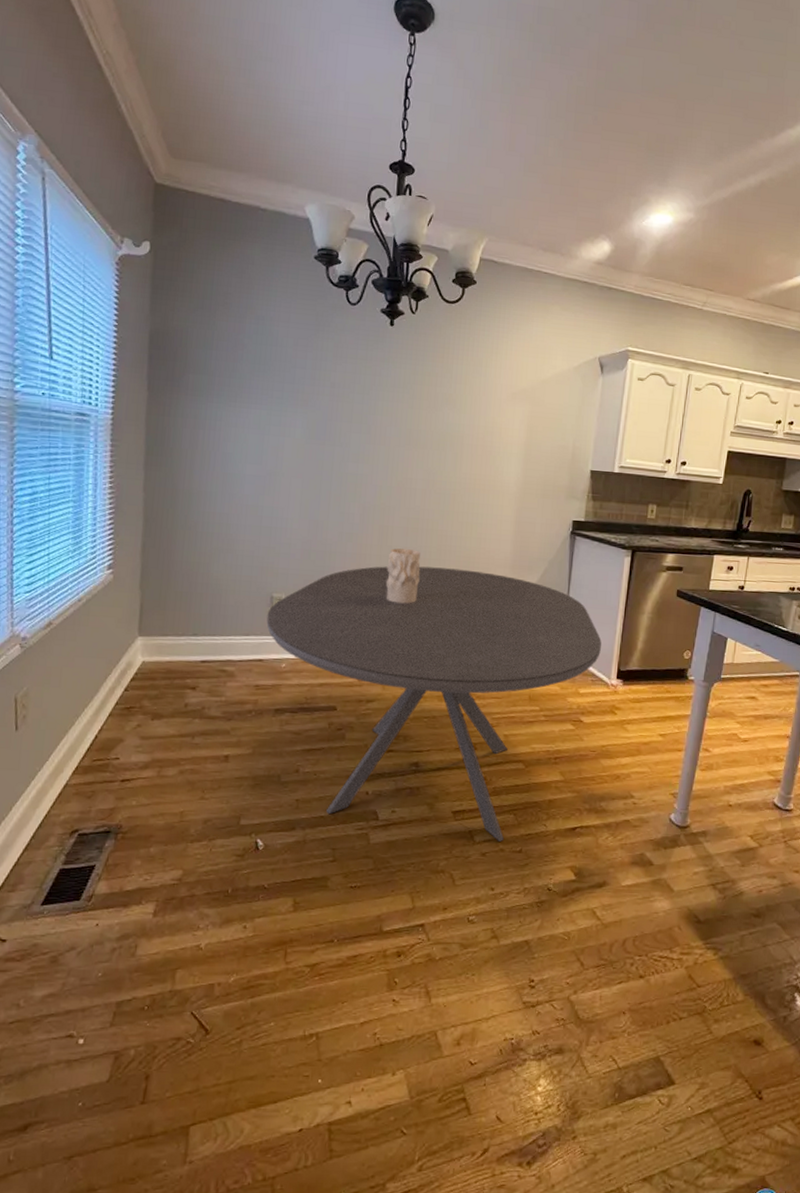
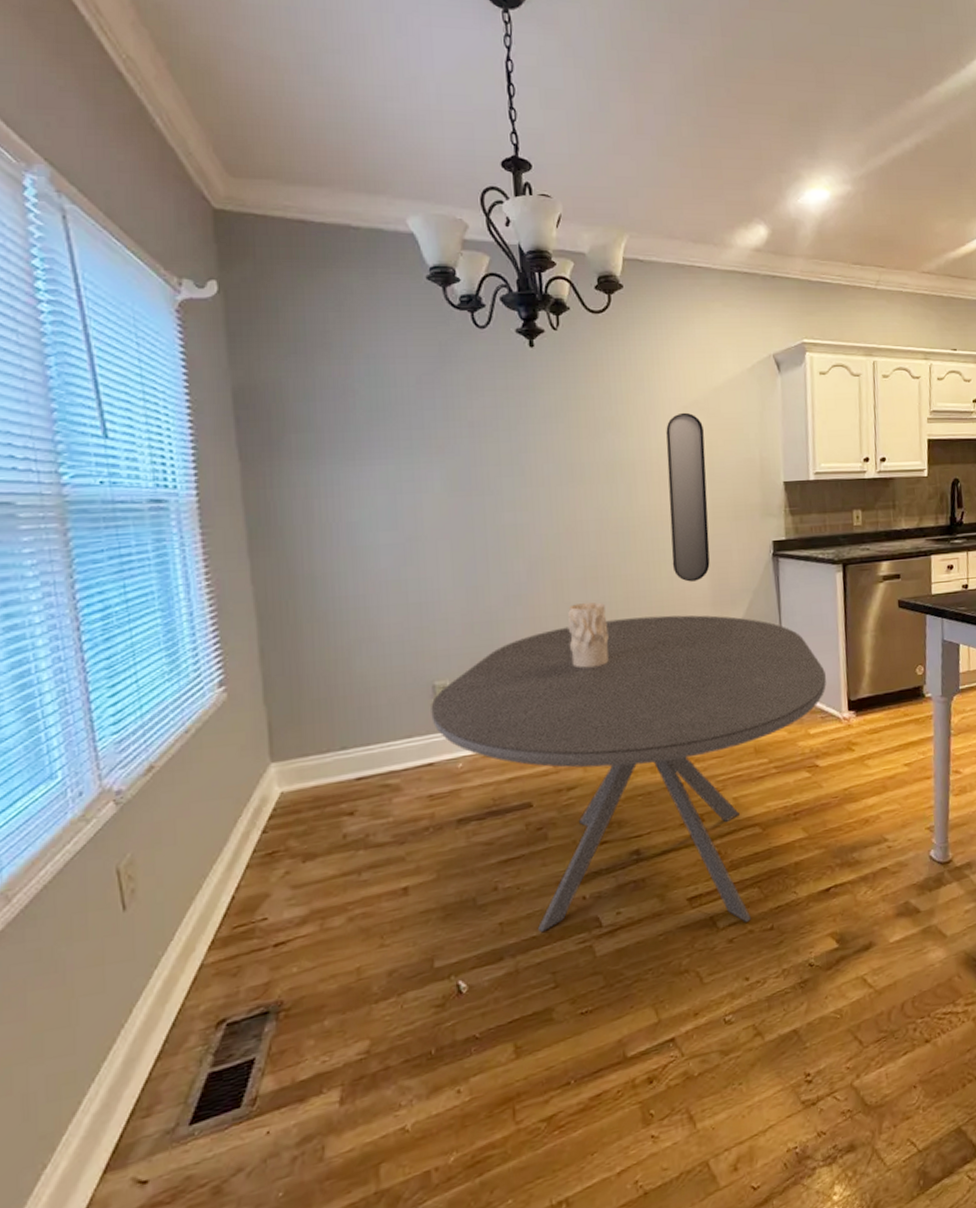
home mirror: none [482,398,527,545] -> present [666,412,710,582]

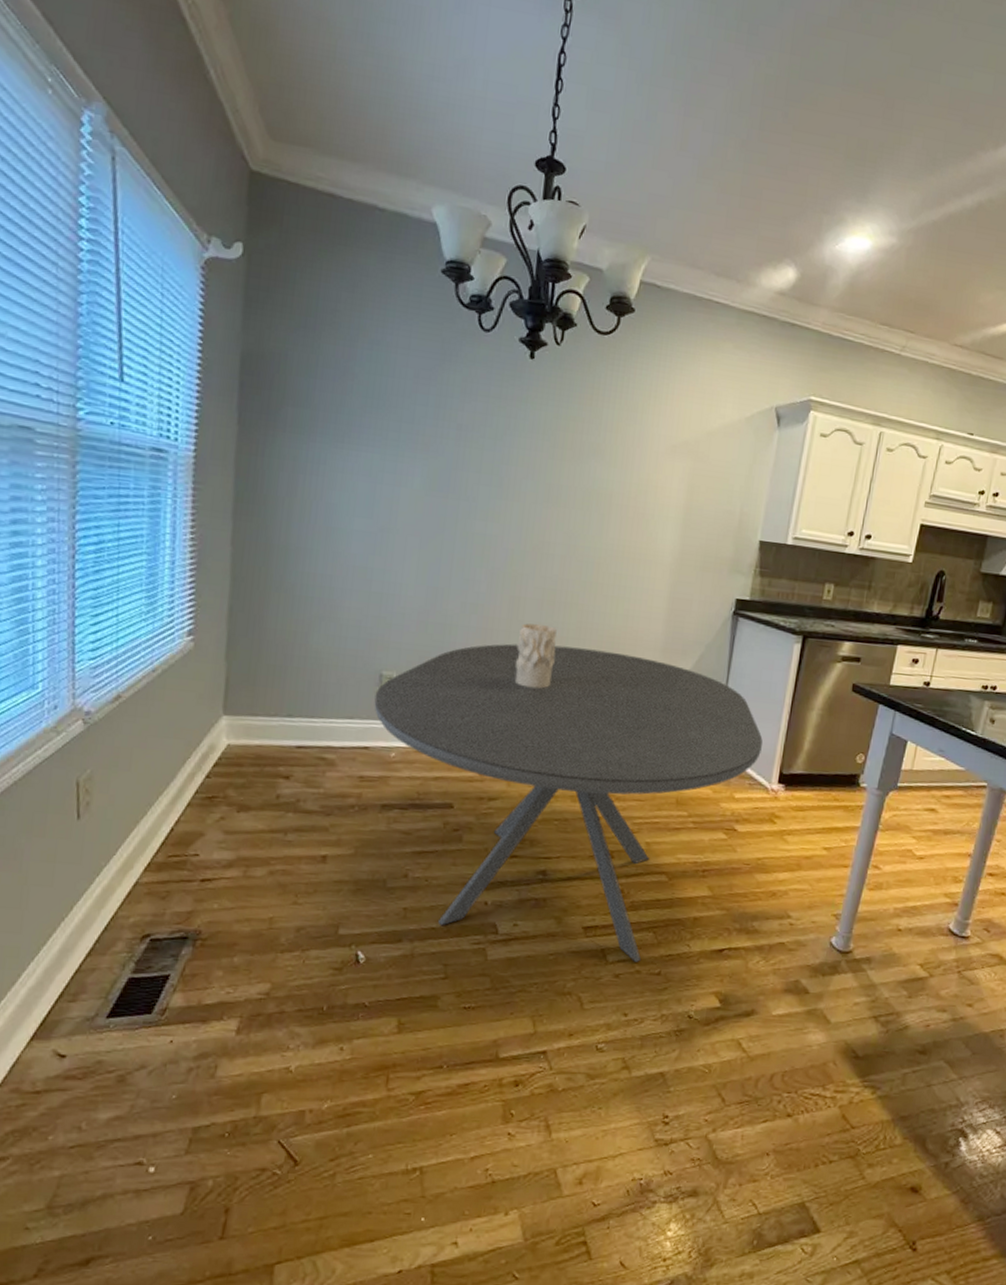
home mirror: present [666,412,710,582] -> none [630,451,689,625]

